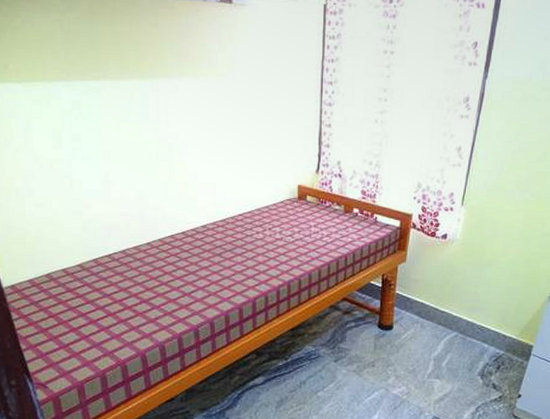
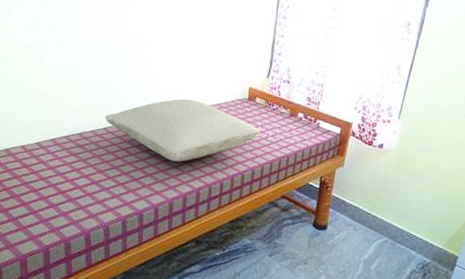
pillow: none [147,204,314,272] -> present [105,98,260,162]

